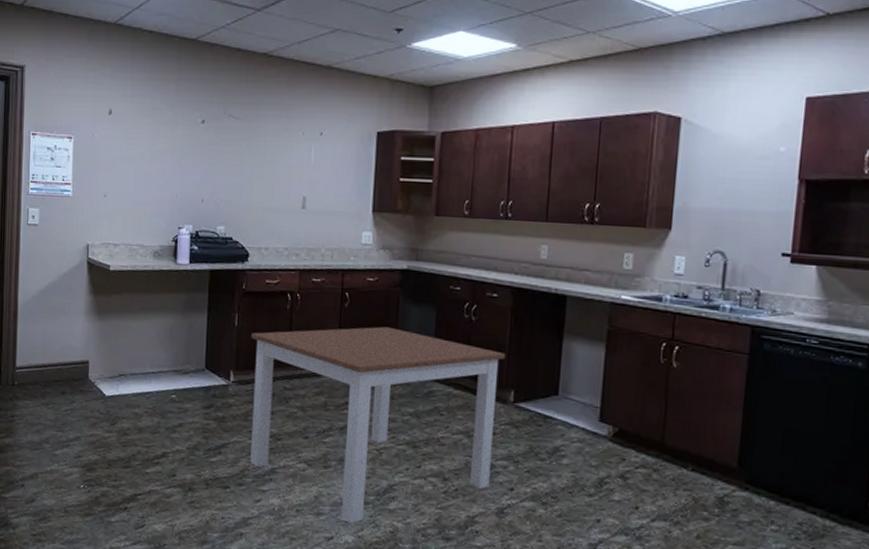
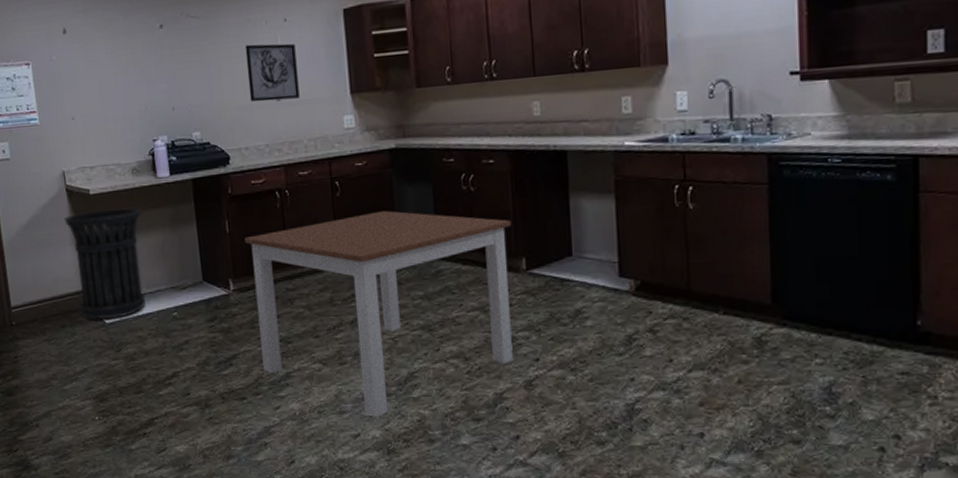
trash can: none [81,286,156,393] -> present [64,207,146,320]
wall art: none [276,151,327,209] -> present [245,43,300,103]

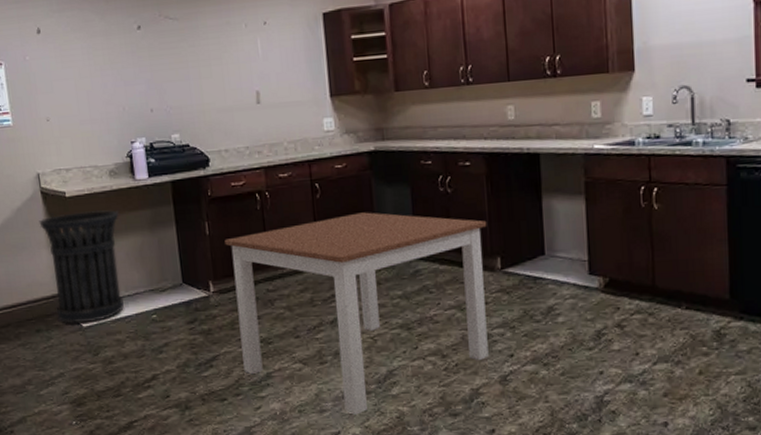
wall art: present [245,43,300,103] -> none [224,46,280,105]

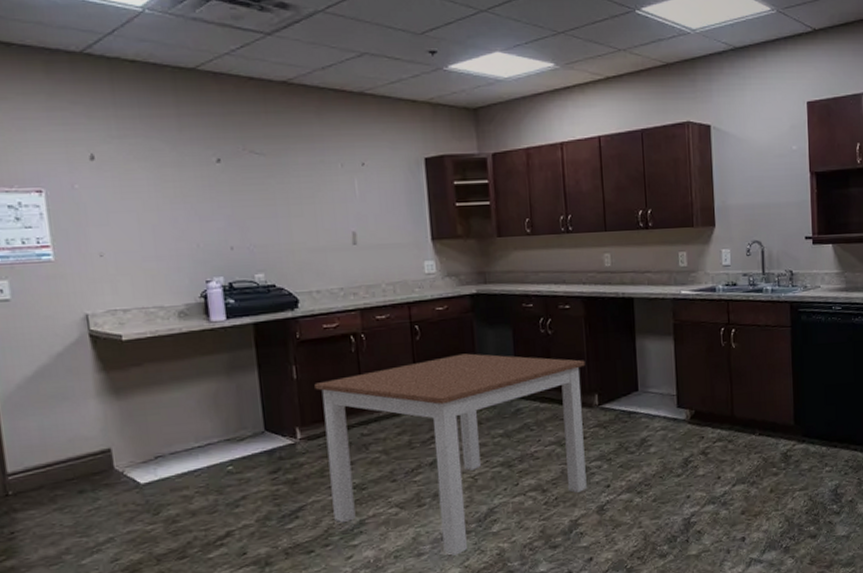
trash can: present [39,210,124,324] -> none [86,354,193,482]

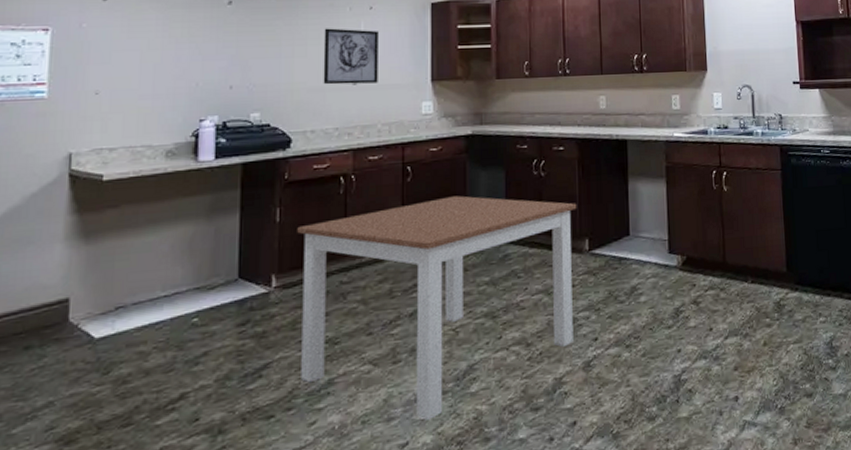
wall art: none [317,186,378,245] -> present [323,28,378,85]

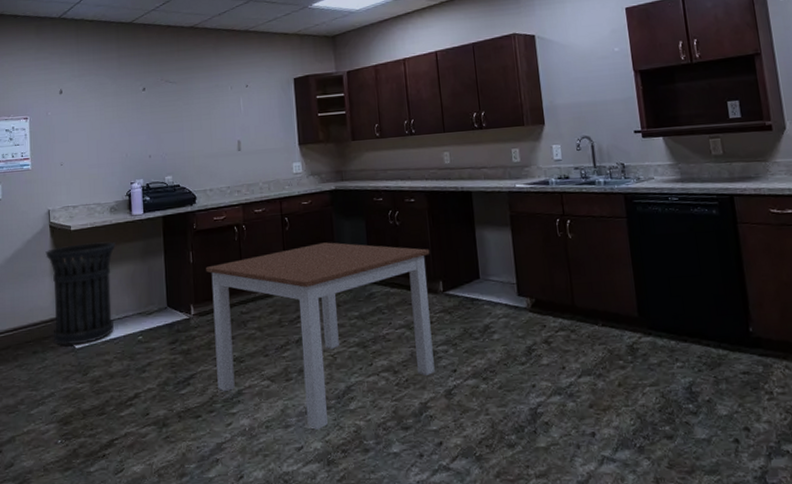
trash can: none [58,195,170,336] -> present [45,241,116,346]
wall art: present [323,28,378,85] -> none [213,104,257,152]

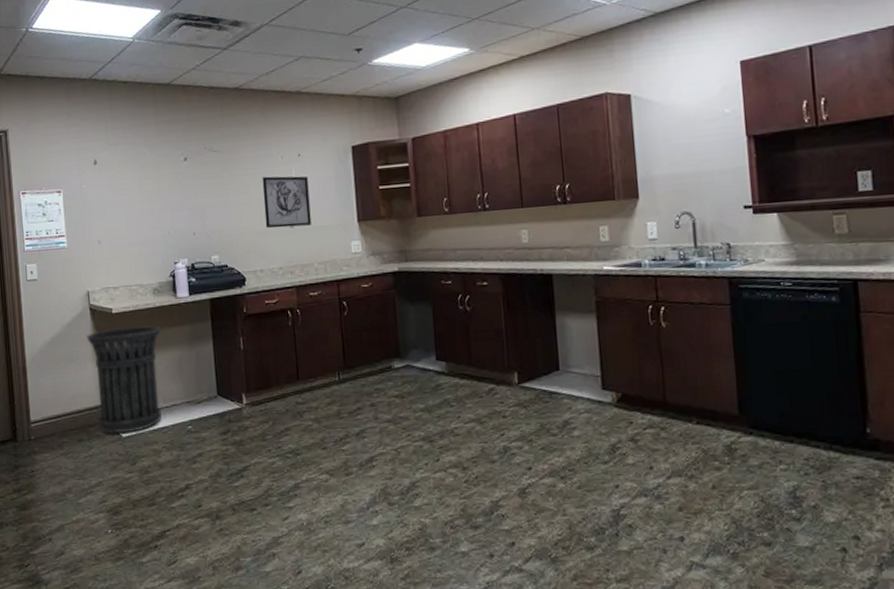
dining table: present [206,242,435,430] -> none [258,328,508,526]
wall art: none [213,104,257,152] -> present [262,176,311,229]

